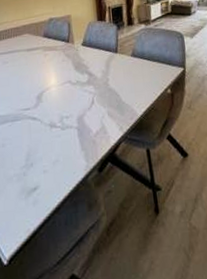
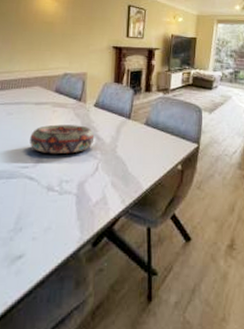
decorative bowl: none [27,64,87,95] -> present [30,124,95,155]

